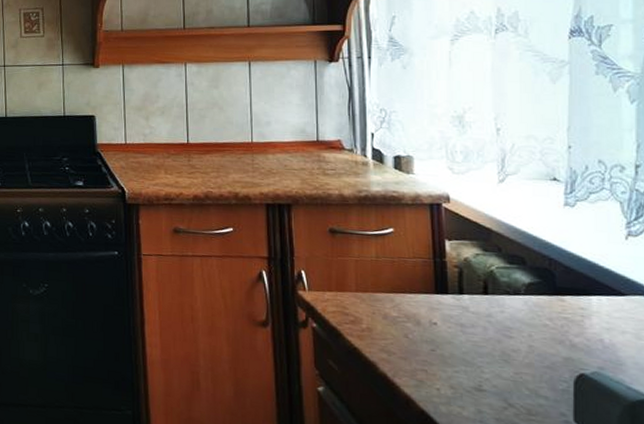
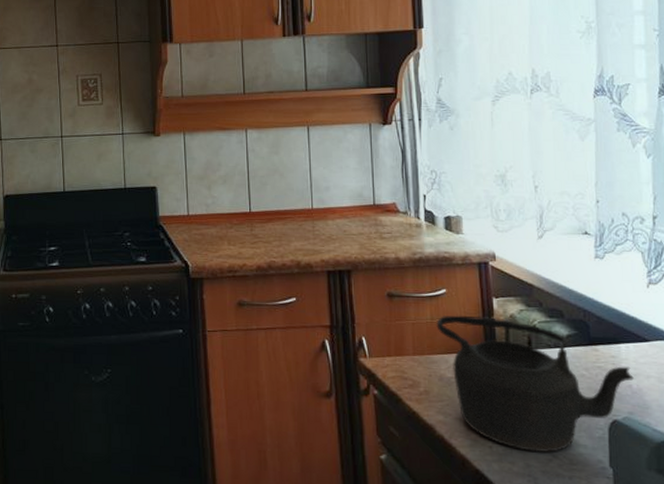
teapot: none [382,255,606,401] -> present [436,315,634,453]

